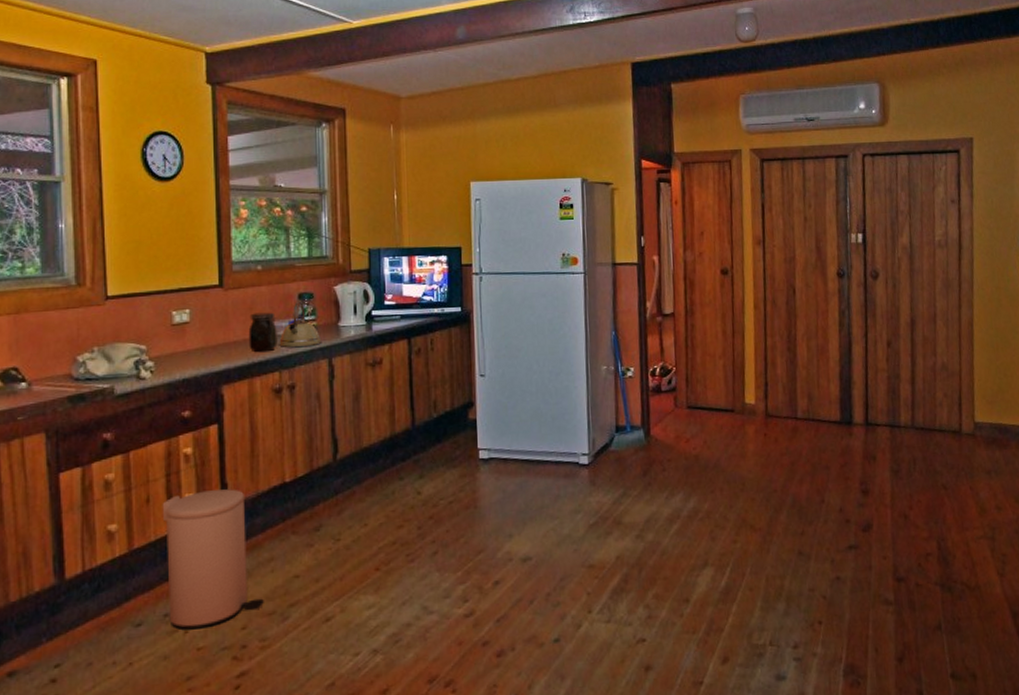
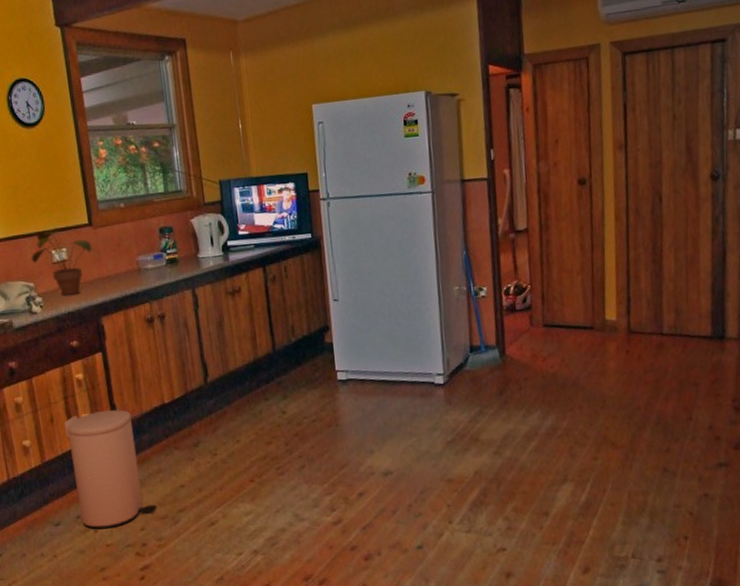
potted plant: none [147,289,229,360] -> present [31,230,101,295]
jar: present [248,312,278,353] -> none [118,247,146,286]
kettle: present [279,301,322,348] -> none [146,235,185,280]

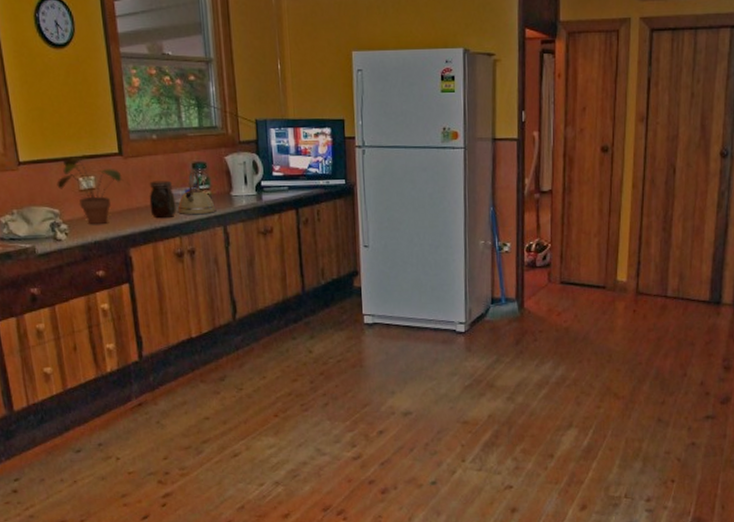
pedal bin: present [63,409,157,530] -> none [87,341,181,458]
jar: none [118,247,146,286] -> present [149,180,177,219]
kettle: none [146,235,185,280] -> present [177,170,217,215]

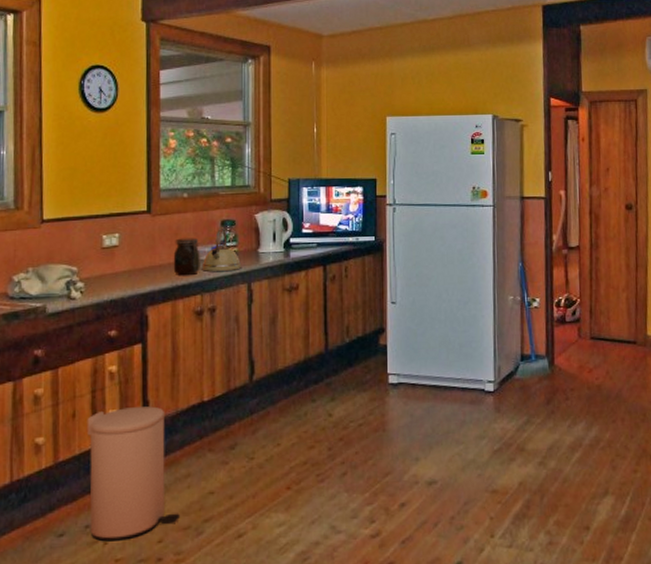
potted plant: present [57,157,131,224] -> none [79,214,156,282]
pedal bin: none [87,341,181,458] -> present [86,406,180,542]

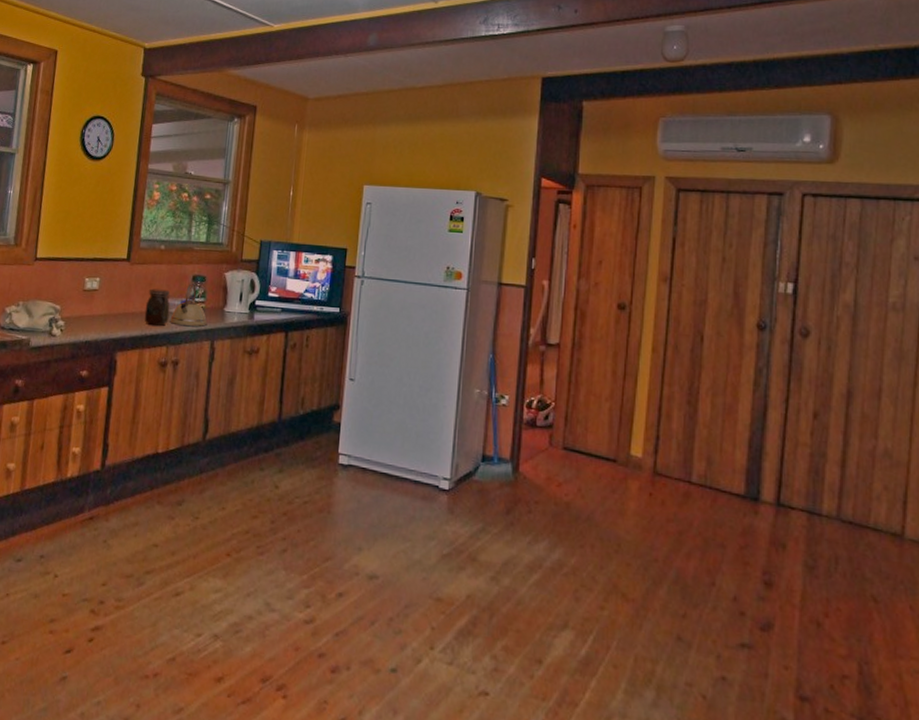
pedal bin: present [86,406,180,542] -> none [44,447,125,577]

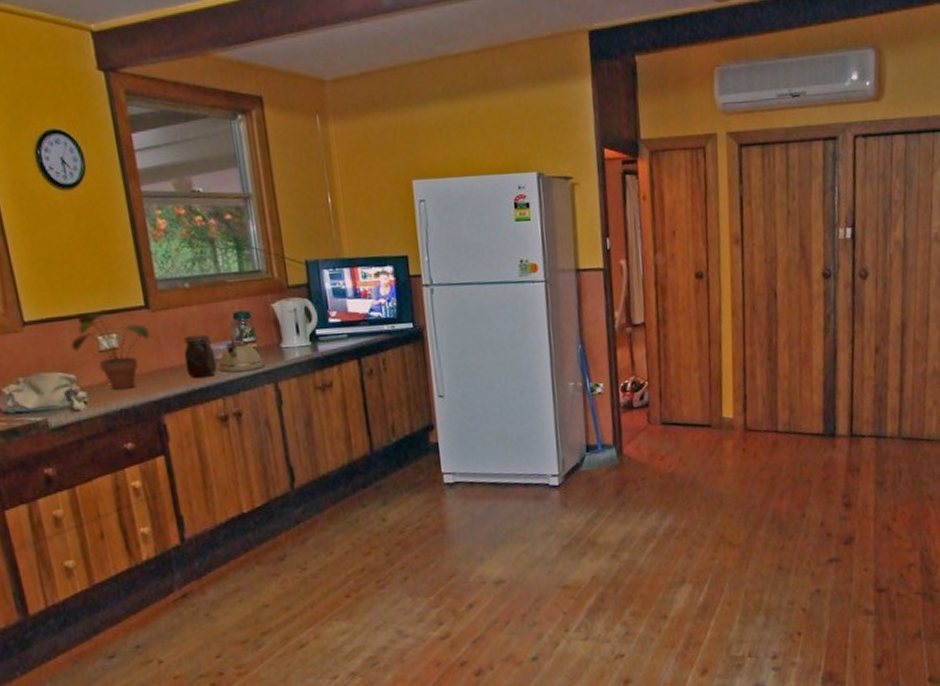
potted plant: none [64,258,131,325] -> present [71,312,161,390]

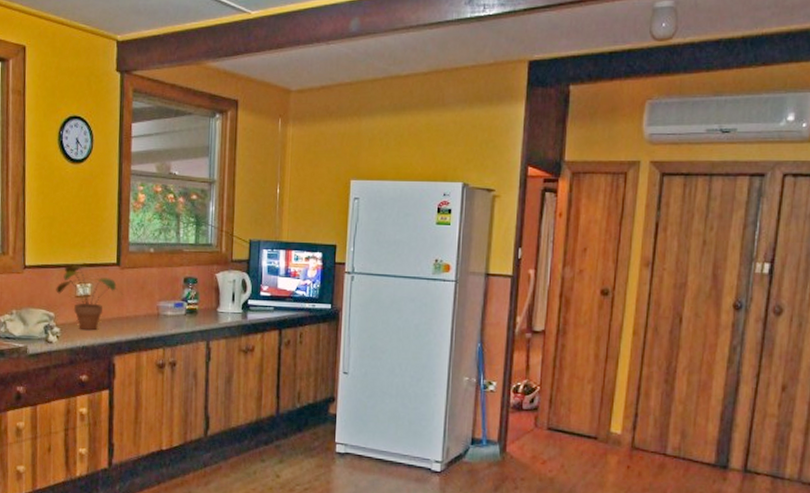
jar: present [183,334,218,379] -> none [139,292,164,330]
kettle: present [218,321,265,373] -> none [164,284,202,329]

